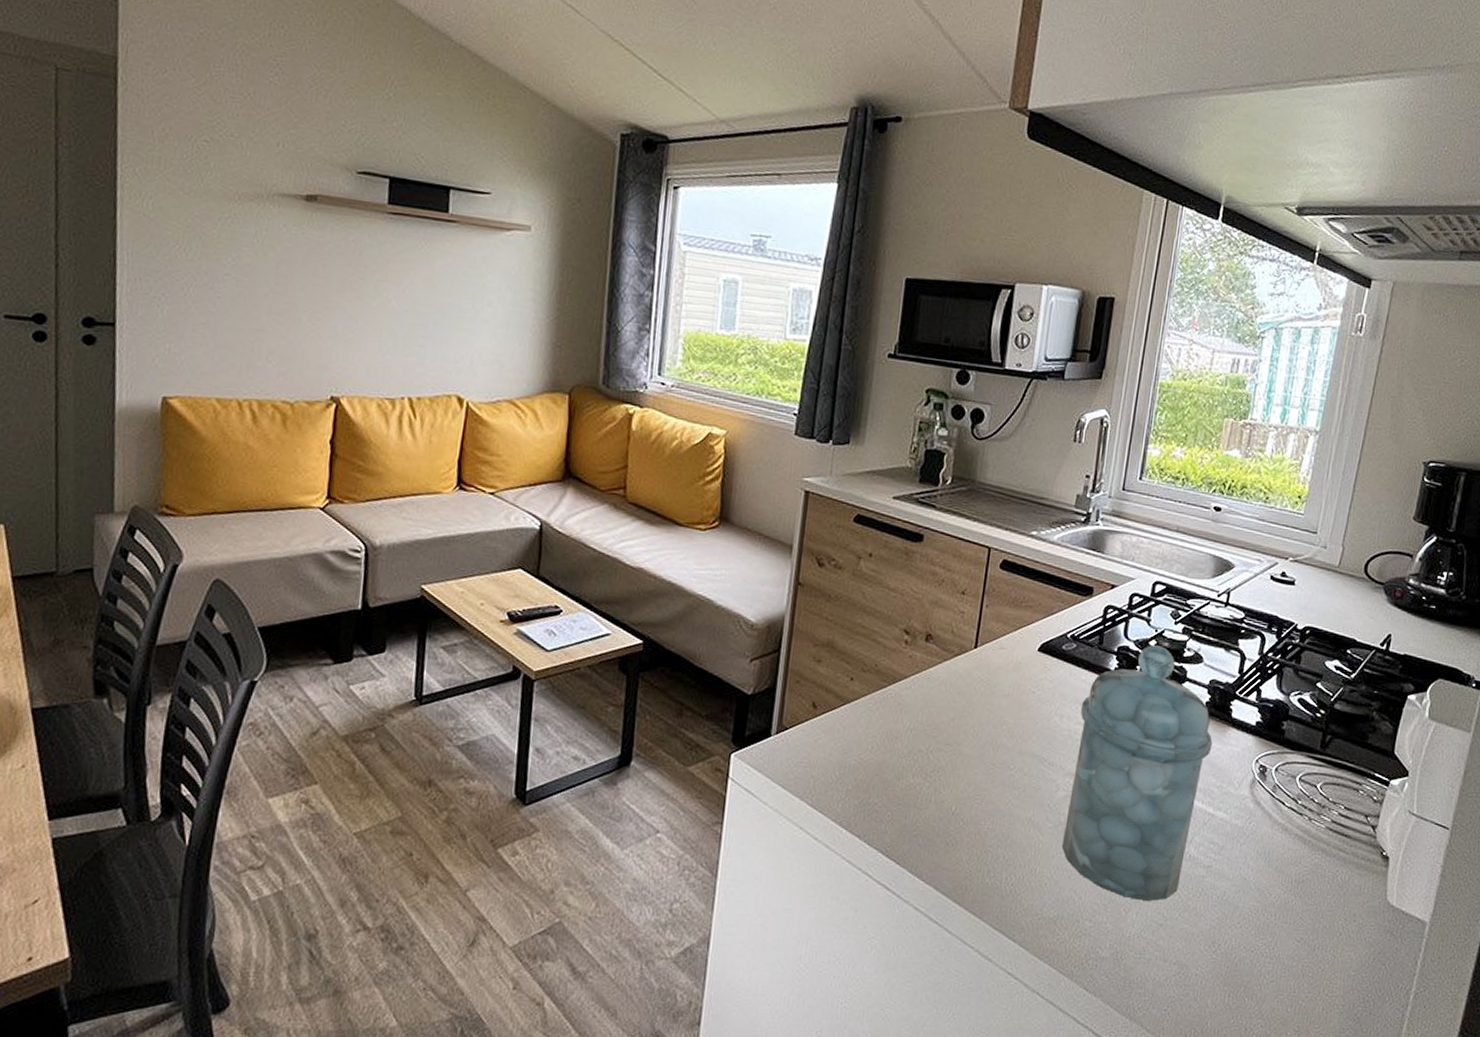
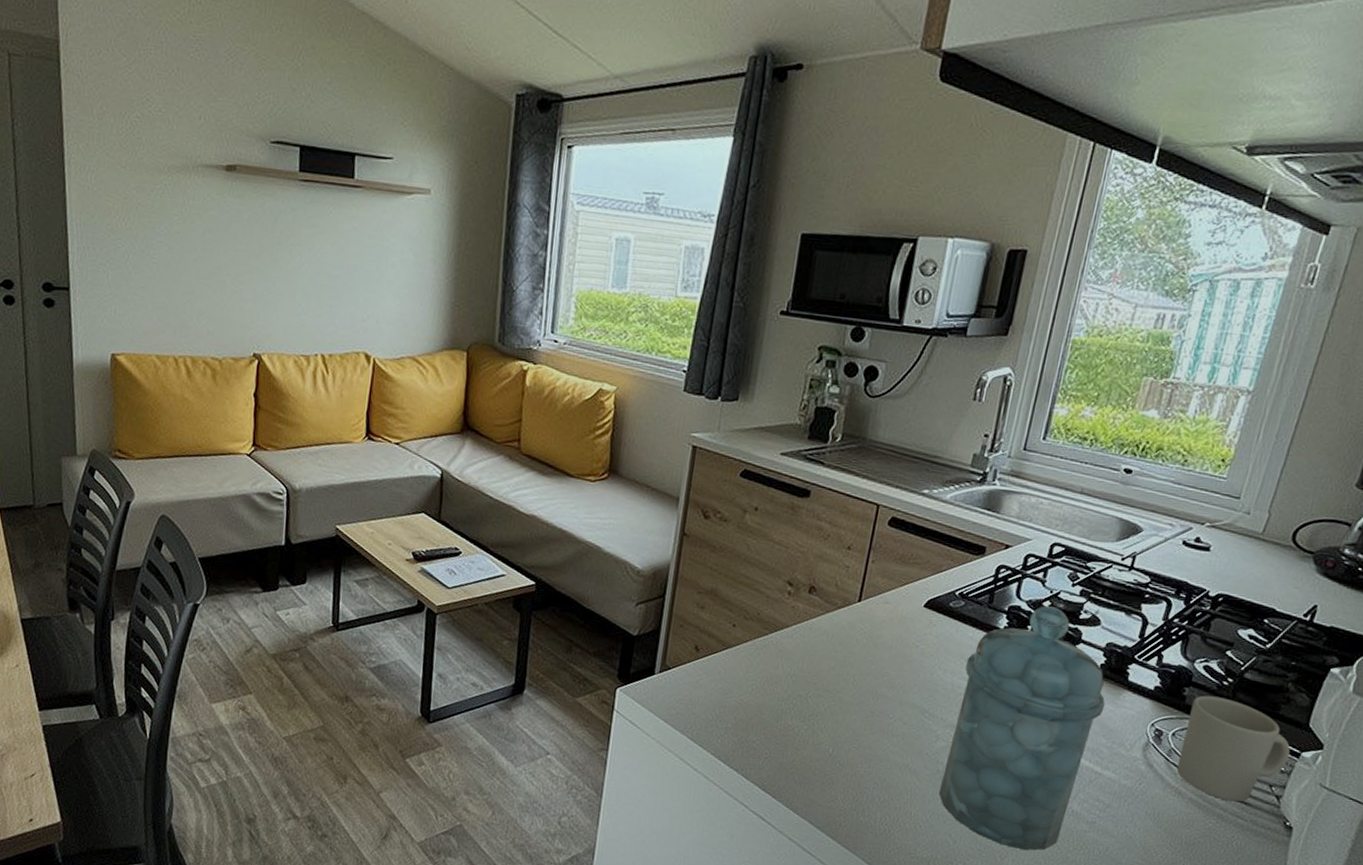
mug: none [1281,728,1381,835] -> present [1176,695,1291,802]

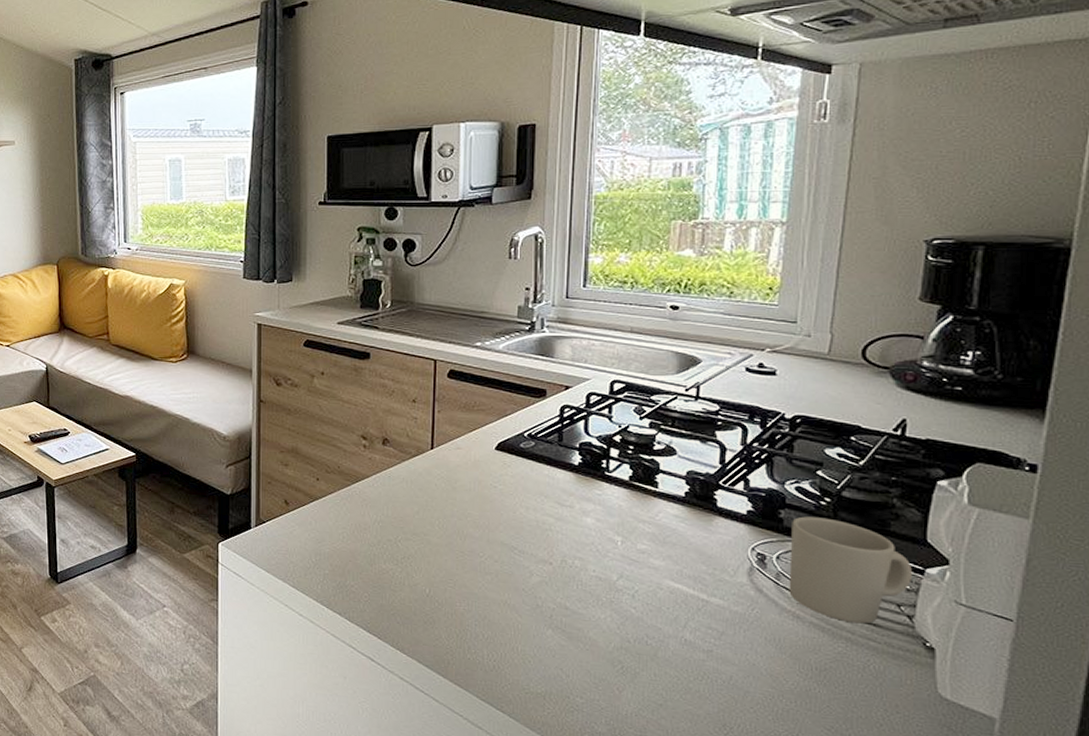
canister: present [938,606,1106,850] -> none [542,440,698,682]

